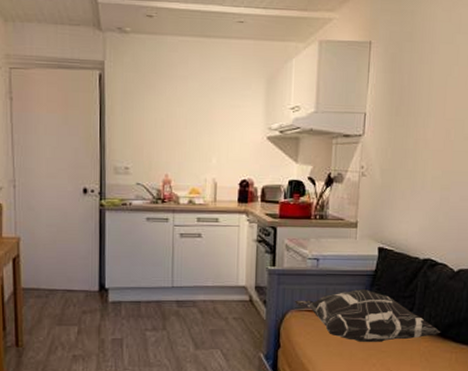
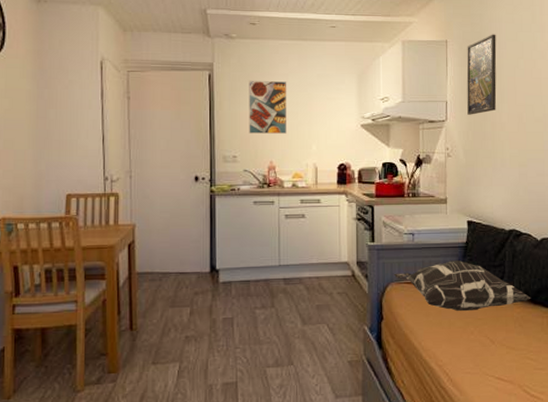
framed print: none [143,82,187,144] -> present [249,80,287,134]
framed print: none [388,35,429,130] -> present [466,34,497,115]

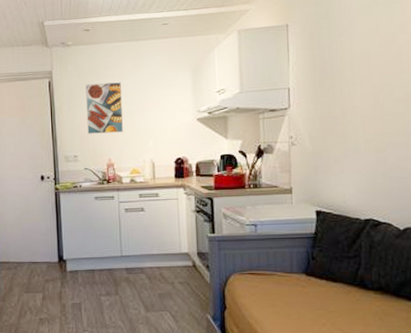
decorative pillow: present [393,261,531,311] -> none [236,251,393,302]
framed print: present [466,34,497,115] -> none [311,11,347,101]

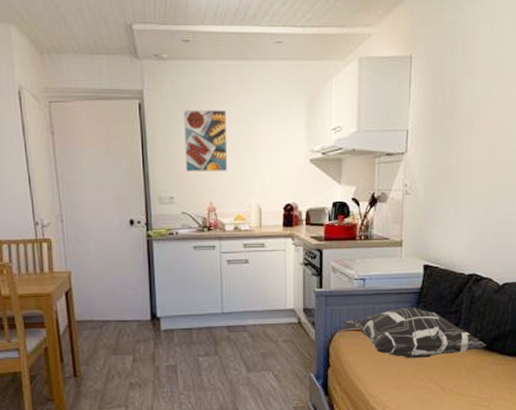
decorative pillow: none [236,251,393,302] -> present [342,307,487,358]

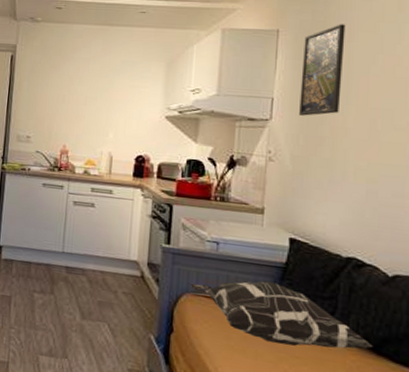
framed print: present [184,109,227,172] -> none [44,63,88,119]
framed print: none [431,46,470,146] -> present [299,24,346,116]

